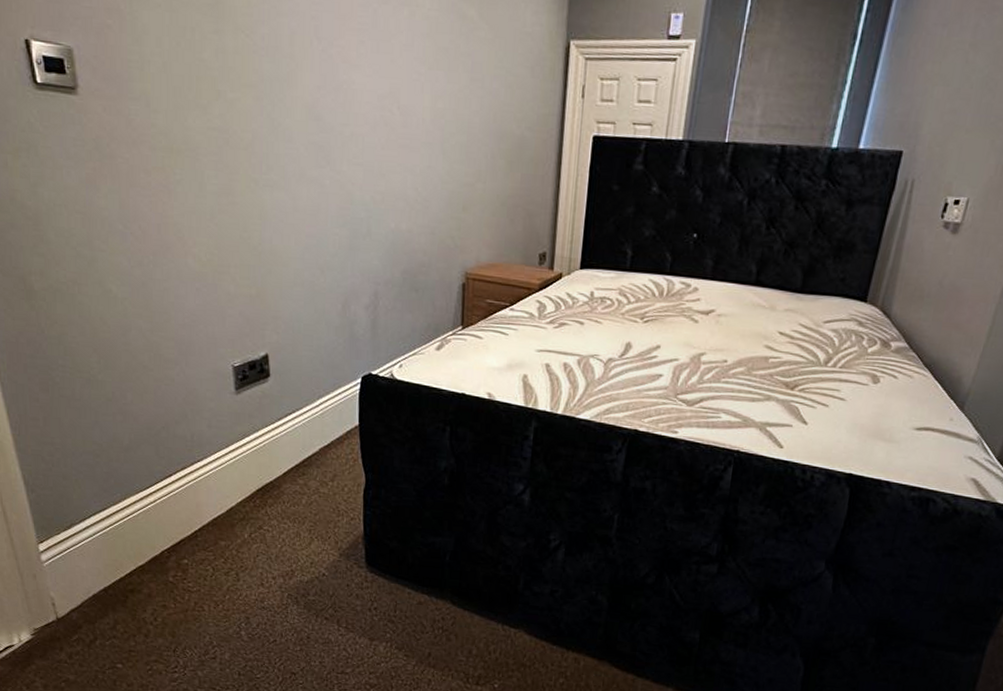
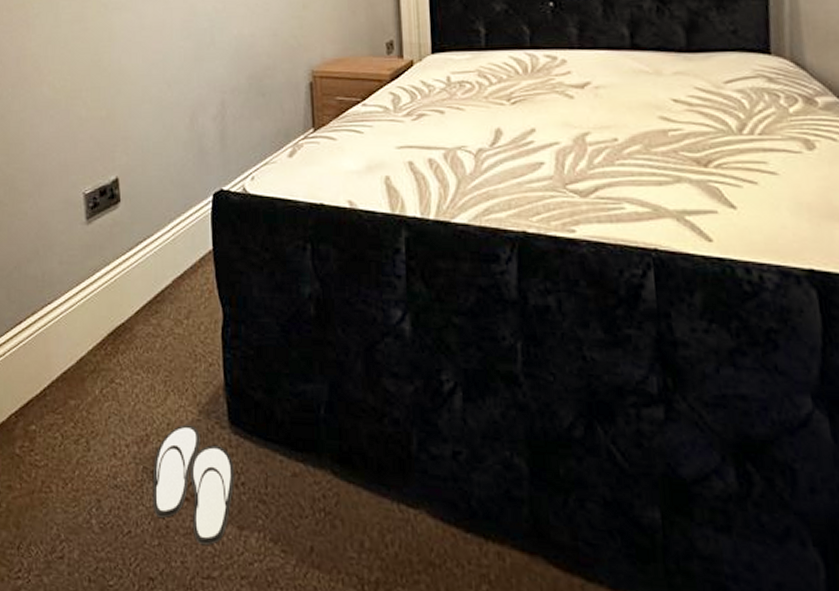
slippers: none [296,564,368,651] -> present [152,424,234,545]

